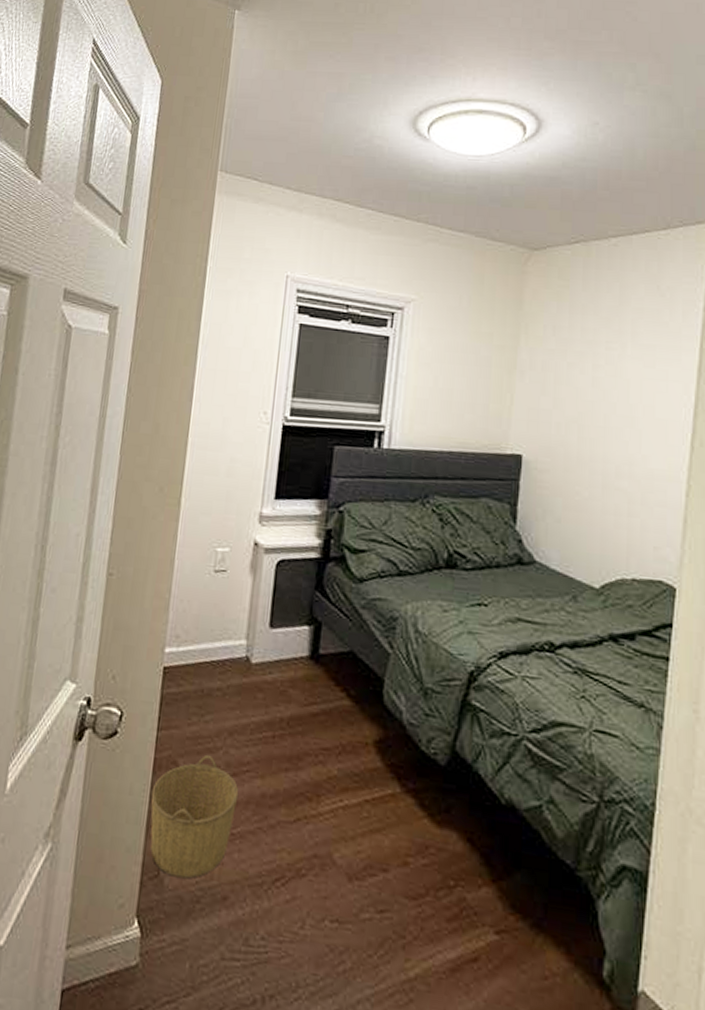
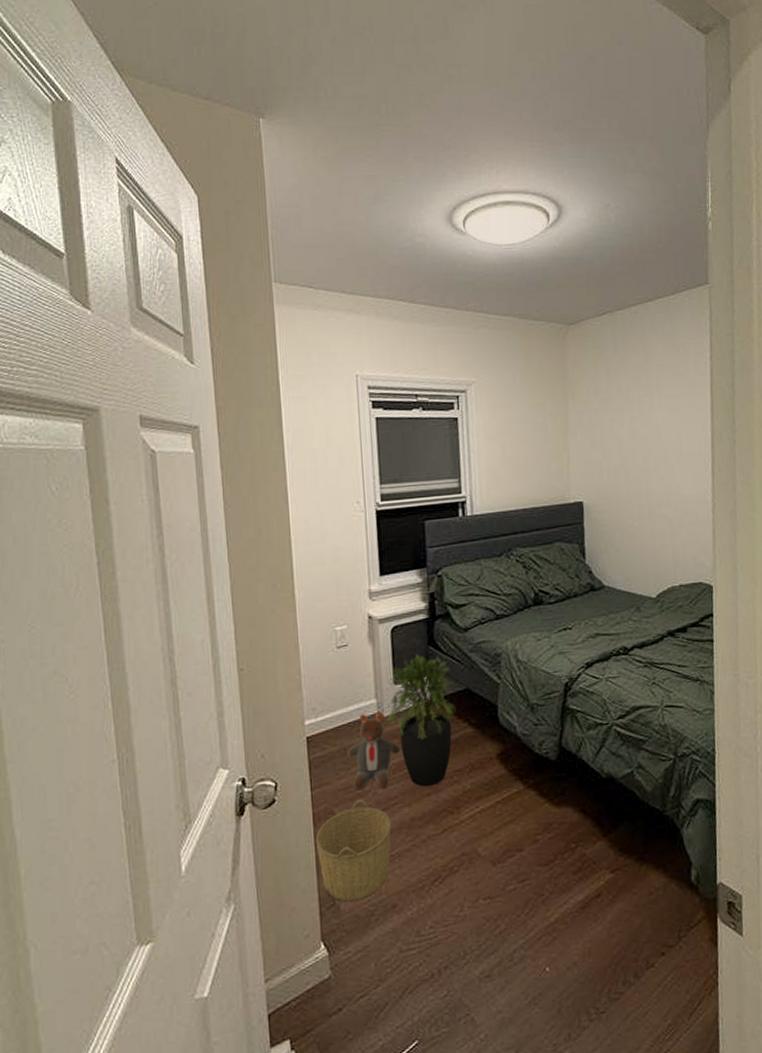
teddy bear: none [203,654,264,748] -> present [346,712,401,790]
potted plant: none [255,597,337,761] -> present [387,653,457,787]

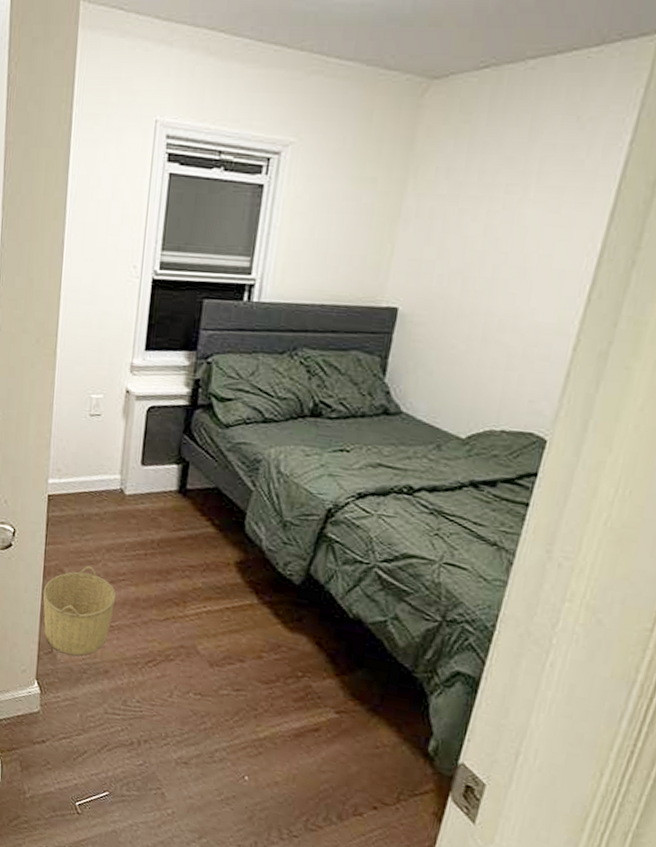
teddy bear: present [346,712,401,790] -> none [83,486,137,562]
potted plant: present [387,653,457,787] -> none [128,439,203,574]

